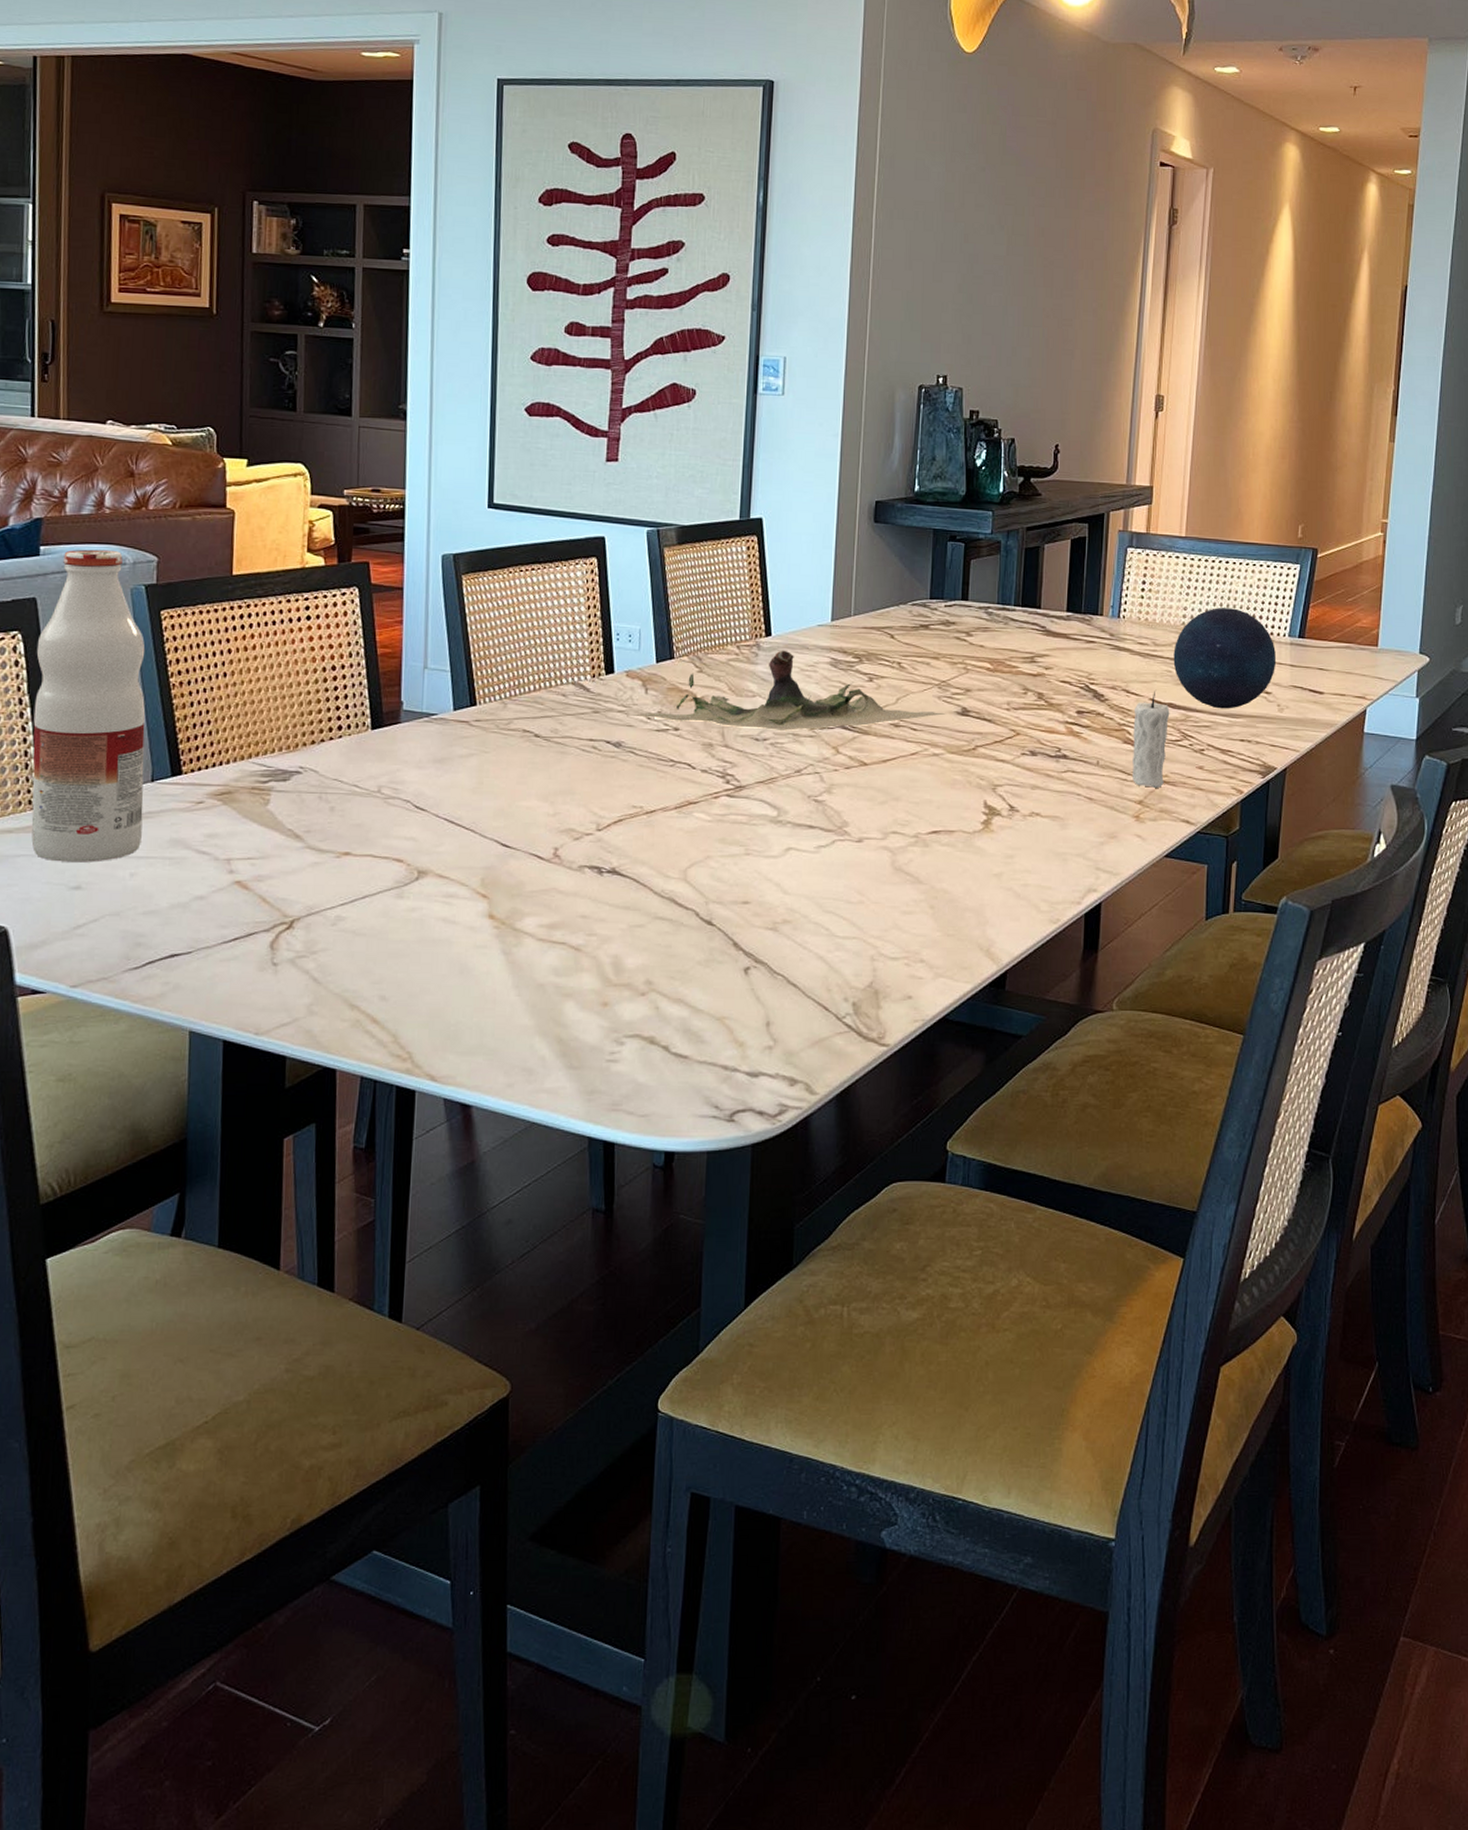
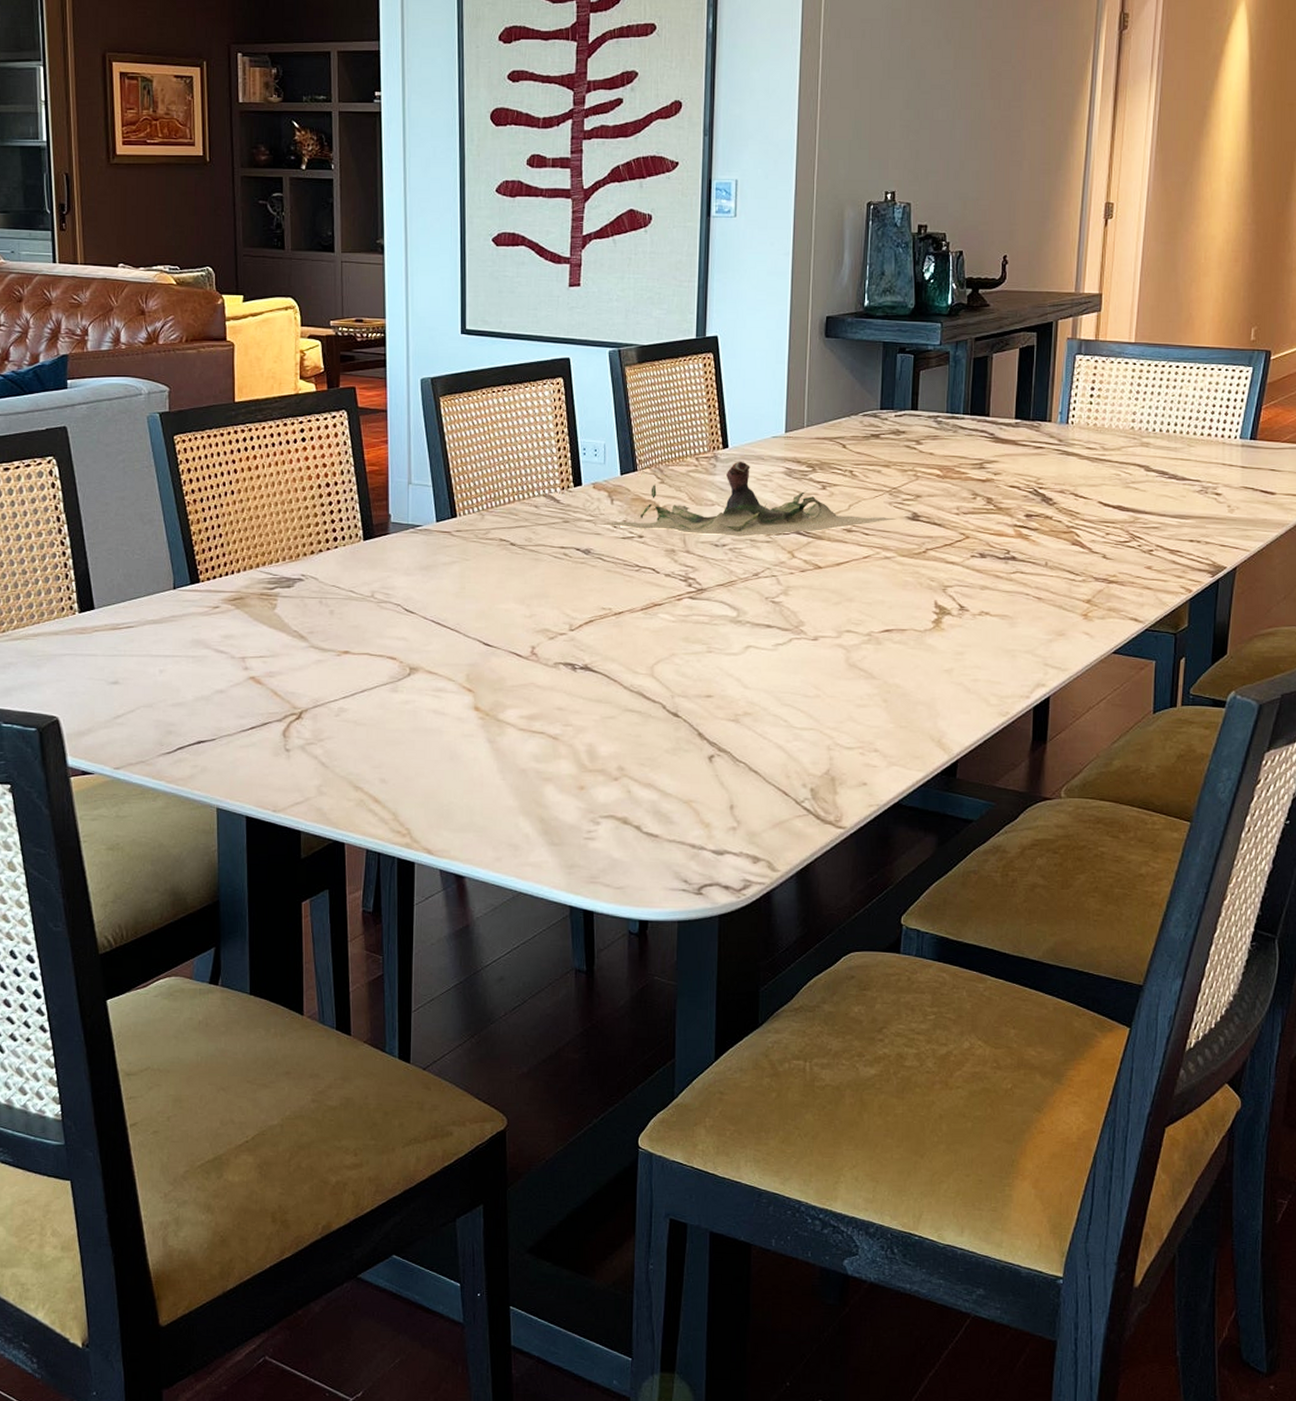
beverage bottle: present [31,549,146,863] -> none [69,381,168,661]
candle: present [1132,690,1170,789] -> none [1081,494,1119,589]
decorative orb: present [1173,608,1277,709] -> none [1122,412,1227,511]

